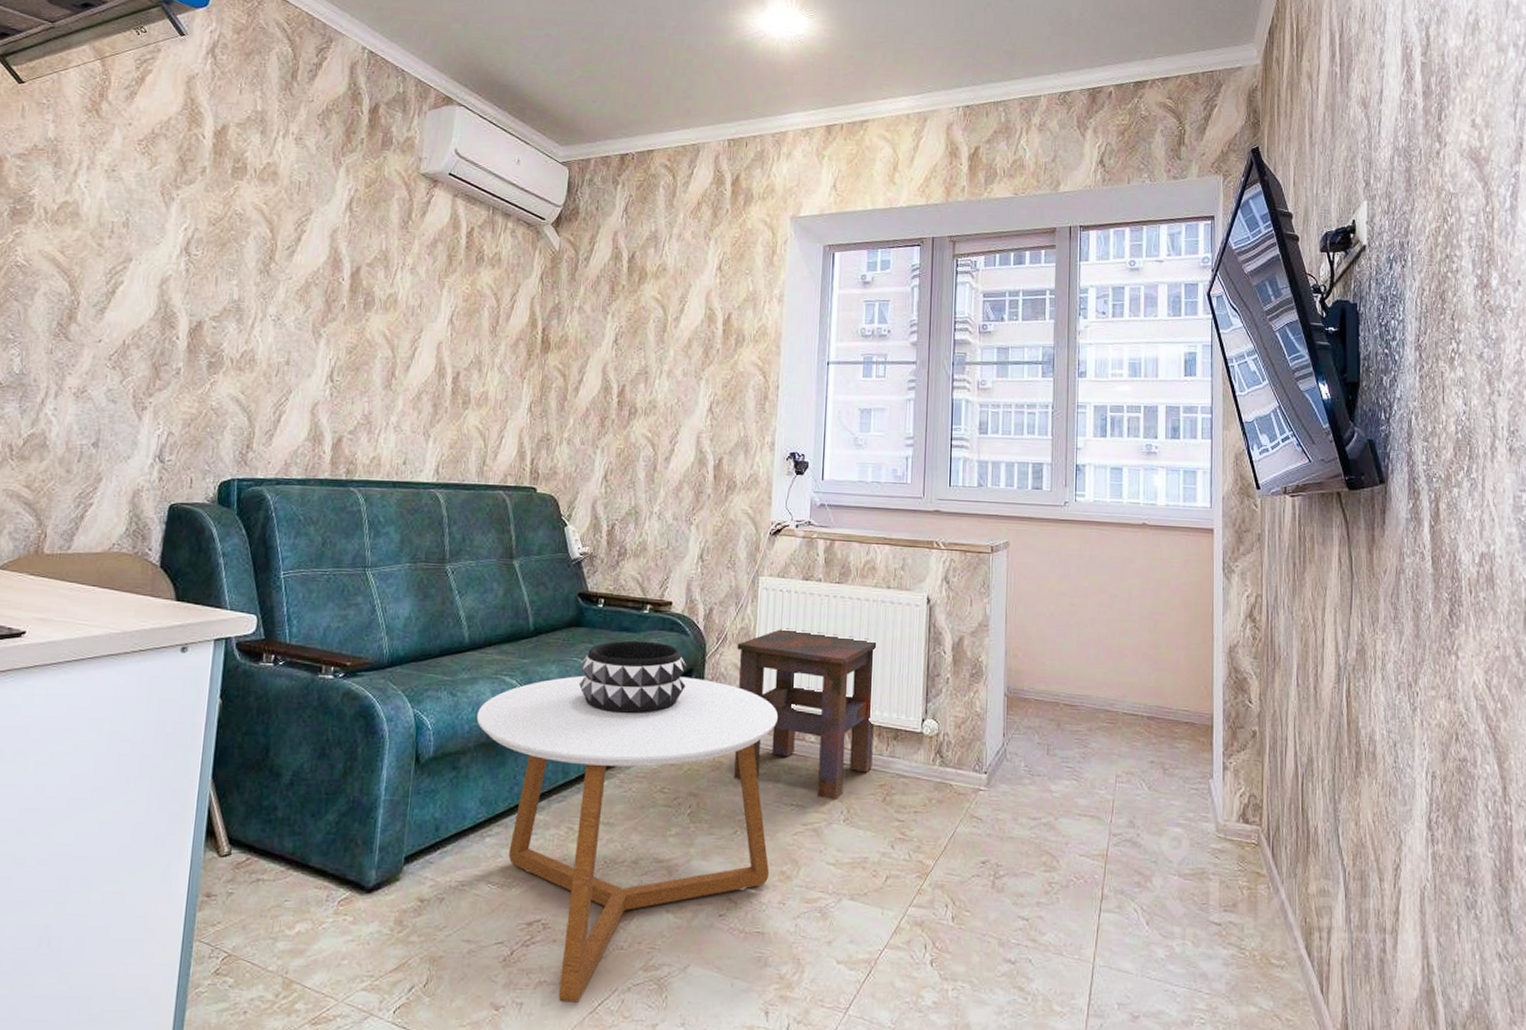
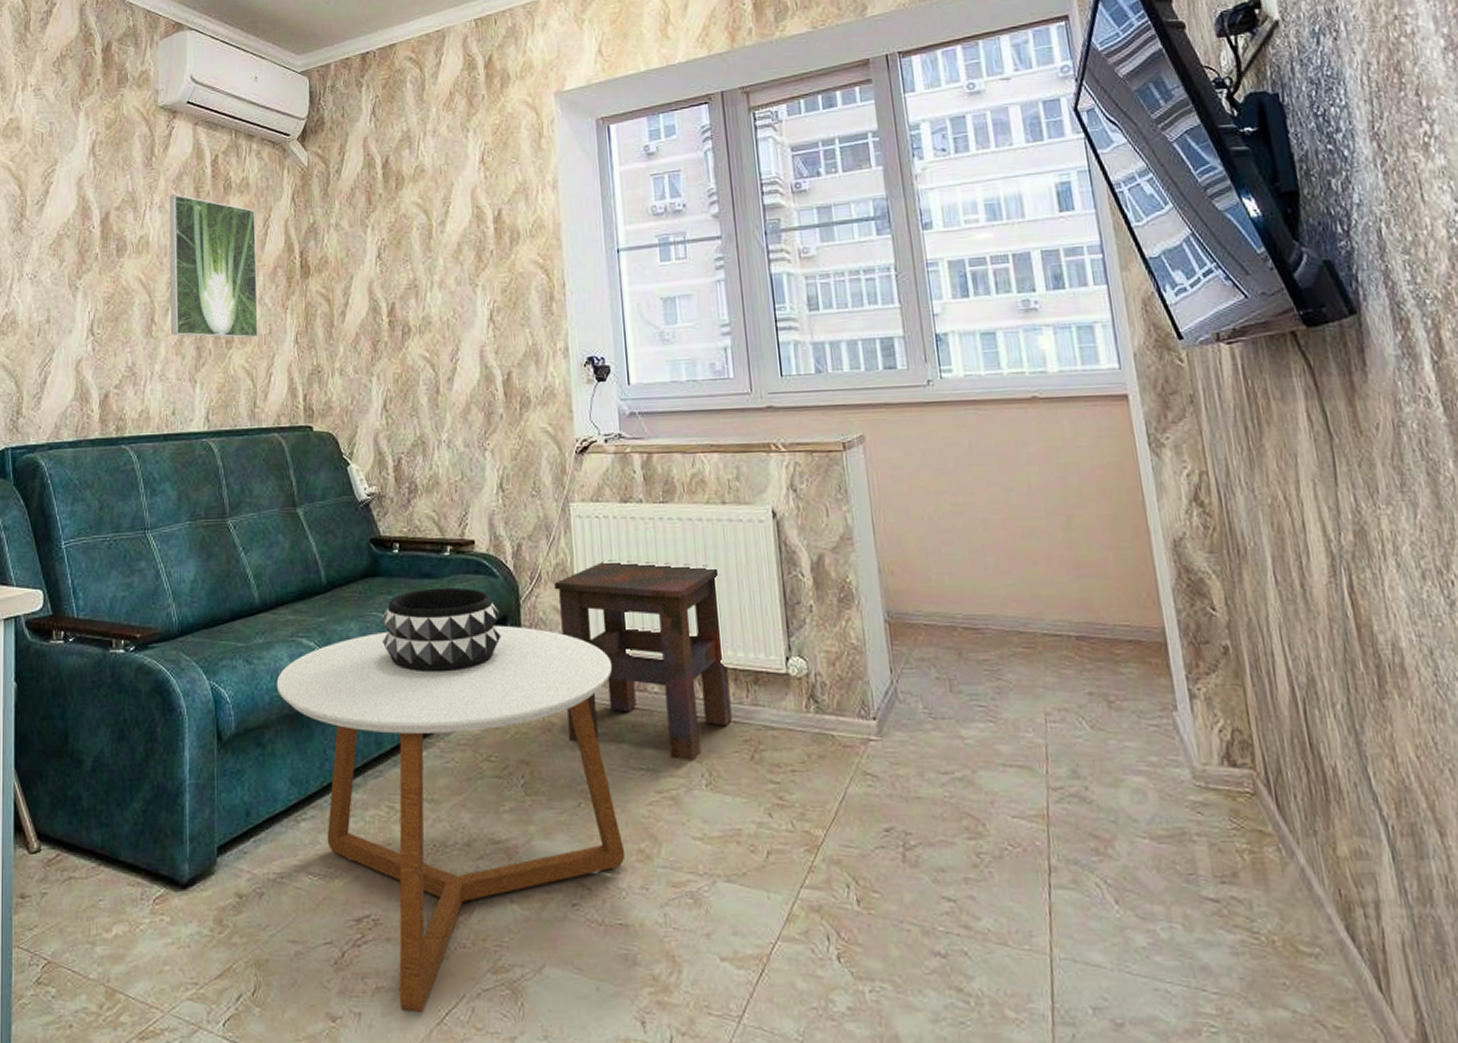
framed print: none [410,259,504,403] -> present [169,194,259,339]

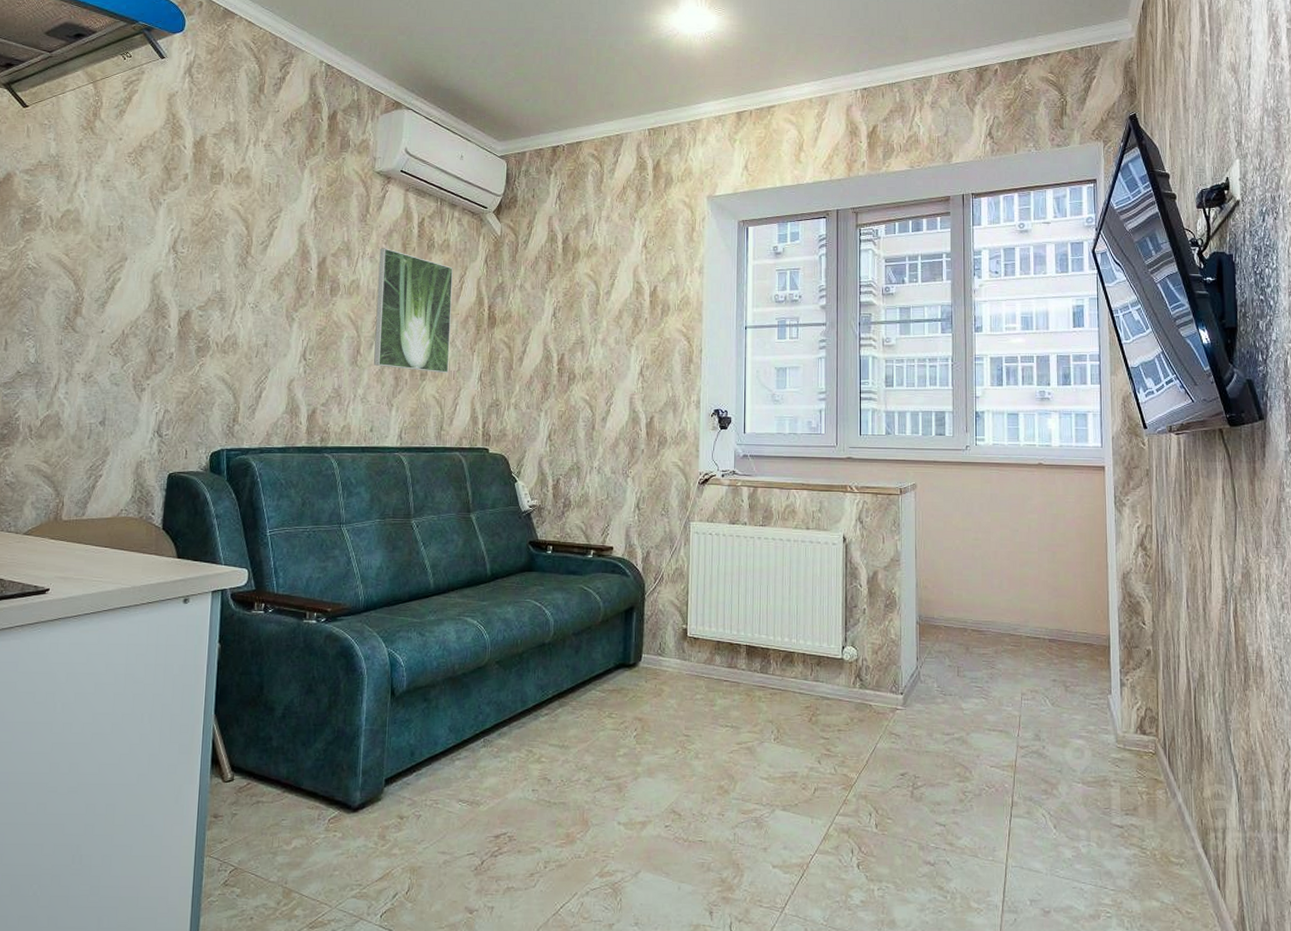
coffee table: present [276,625,626,1012] -> none [443,613,711,906]
decorative bowl: present [382,587,501,673] -> none [533,582,628,648]
side table: present [554,560,732,762] -> none [673,568,800,722]

